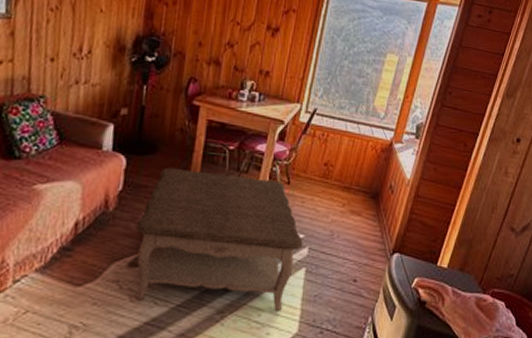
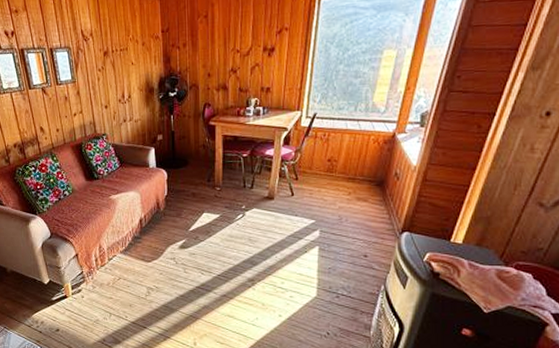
coffee table: present [134,167,303,313] -> none [180,175,314,281]

